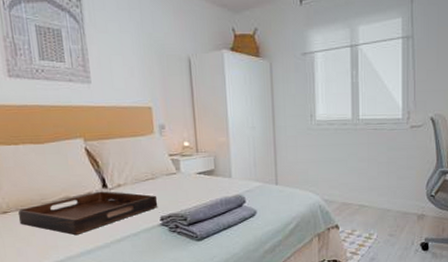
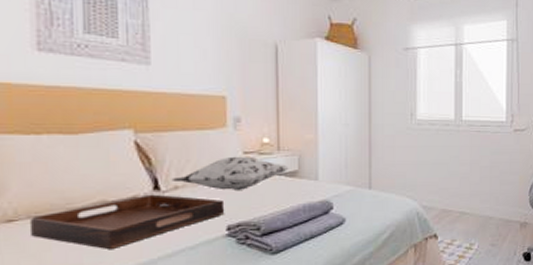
decorative pillow: none [115,158,207,187] -> present [171,156,289,190]

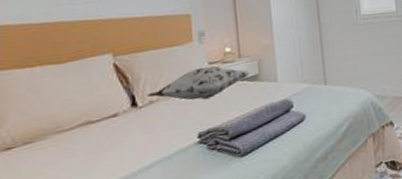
serving tray: present [29,194,225,250] -> none [25,109,196,168]

